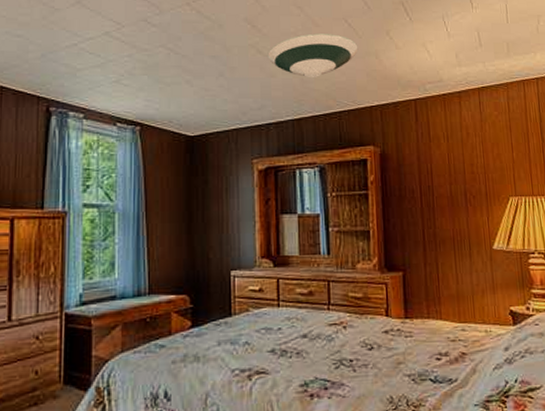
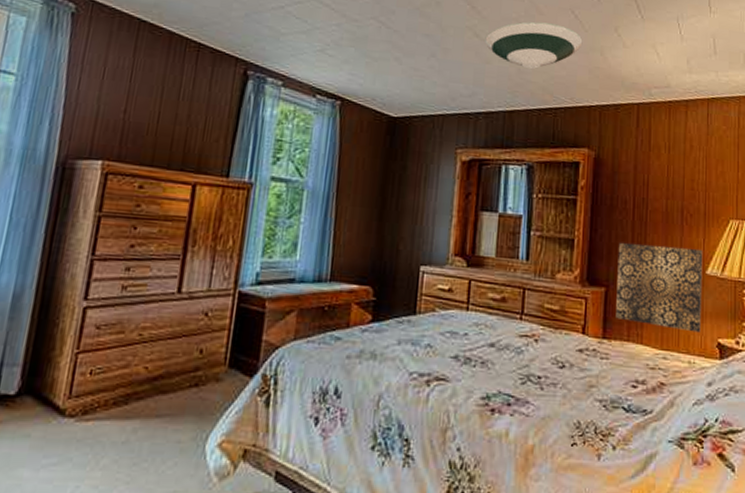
wall art: none [410,227,494,304] -> present [616,242,703,333]

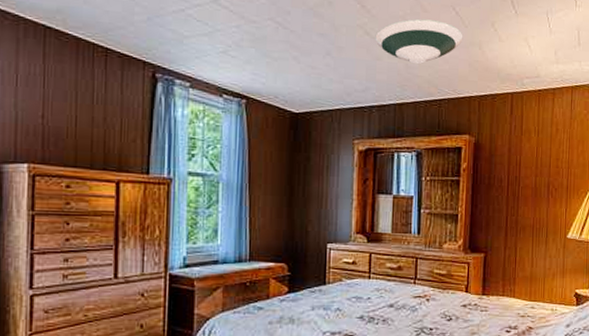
wall art: present [616,242,703,333] -> none [493,215,565,286]

